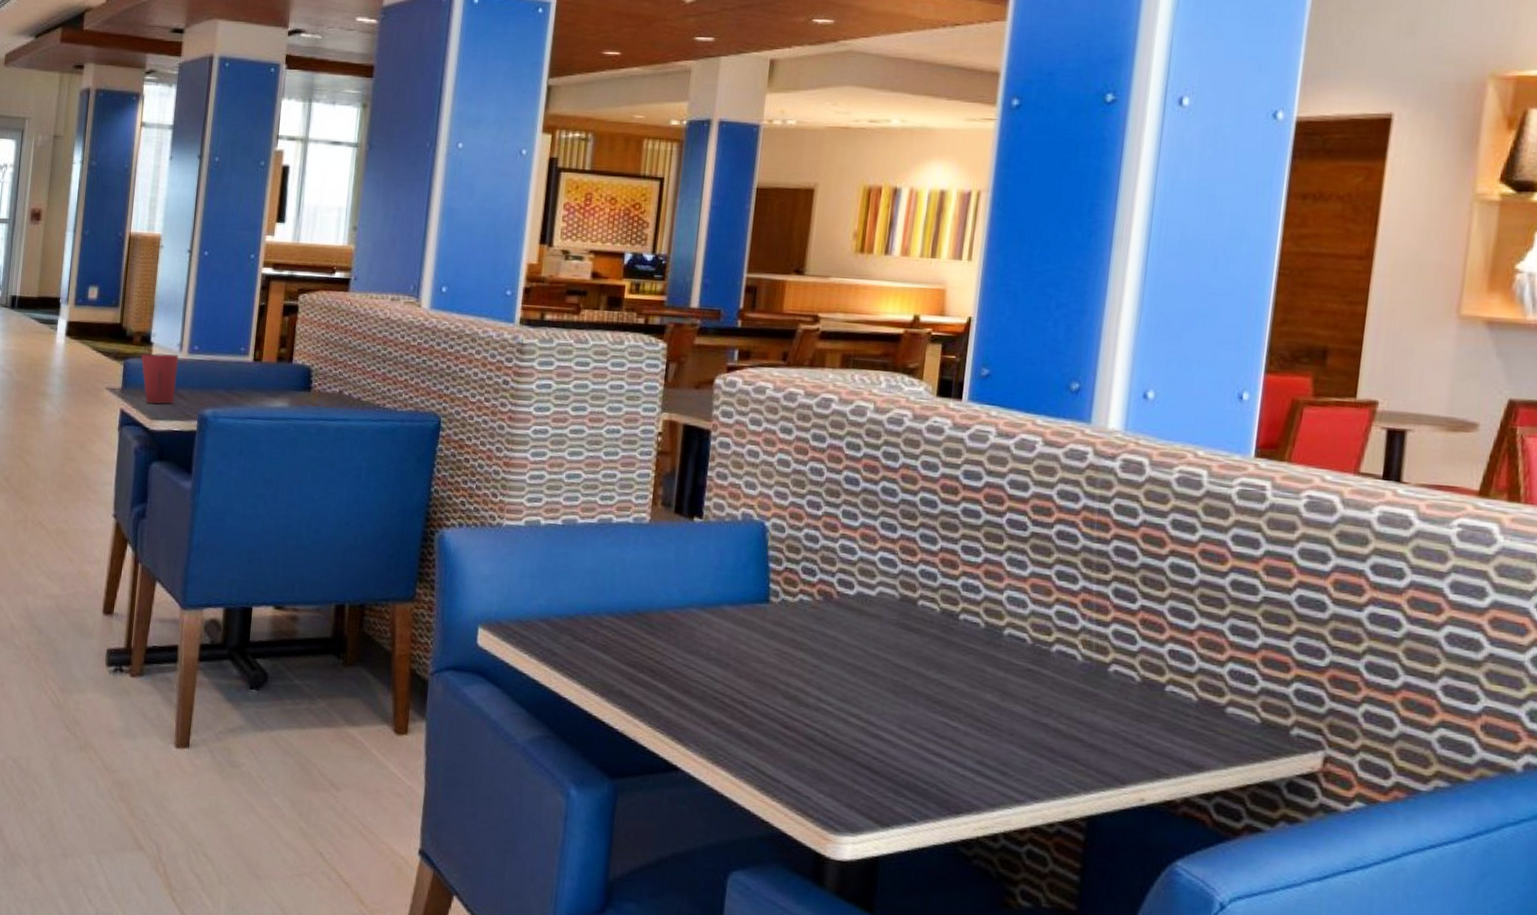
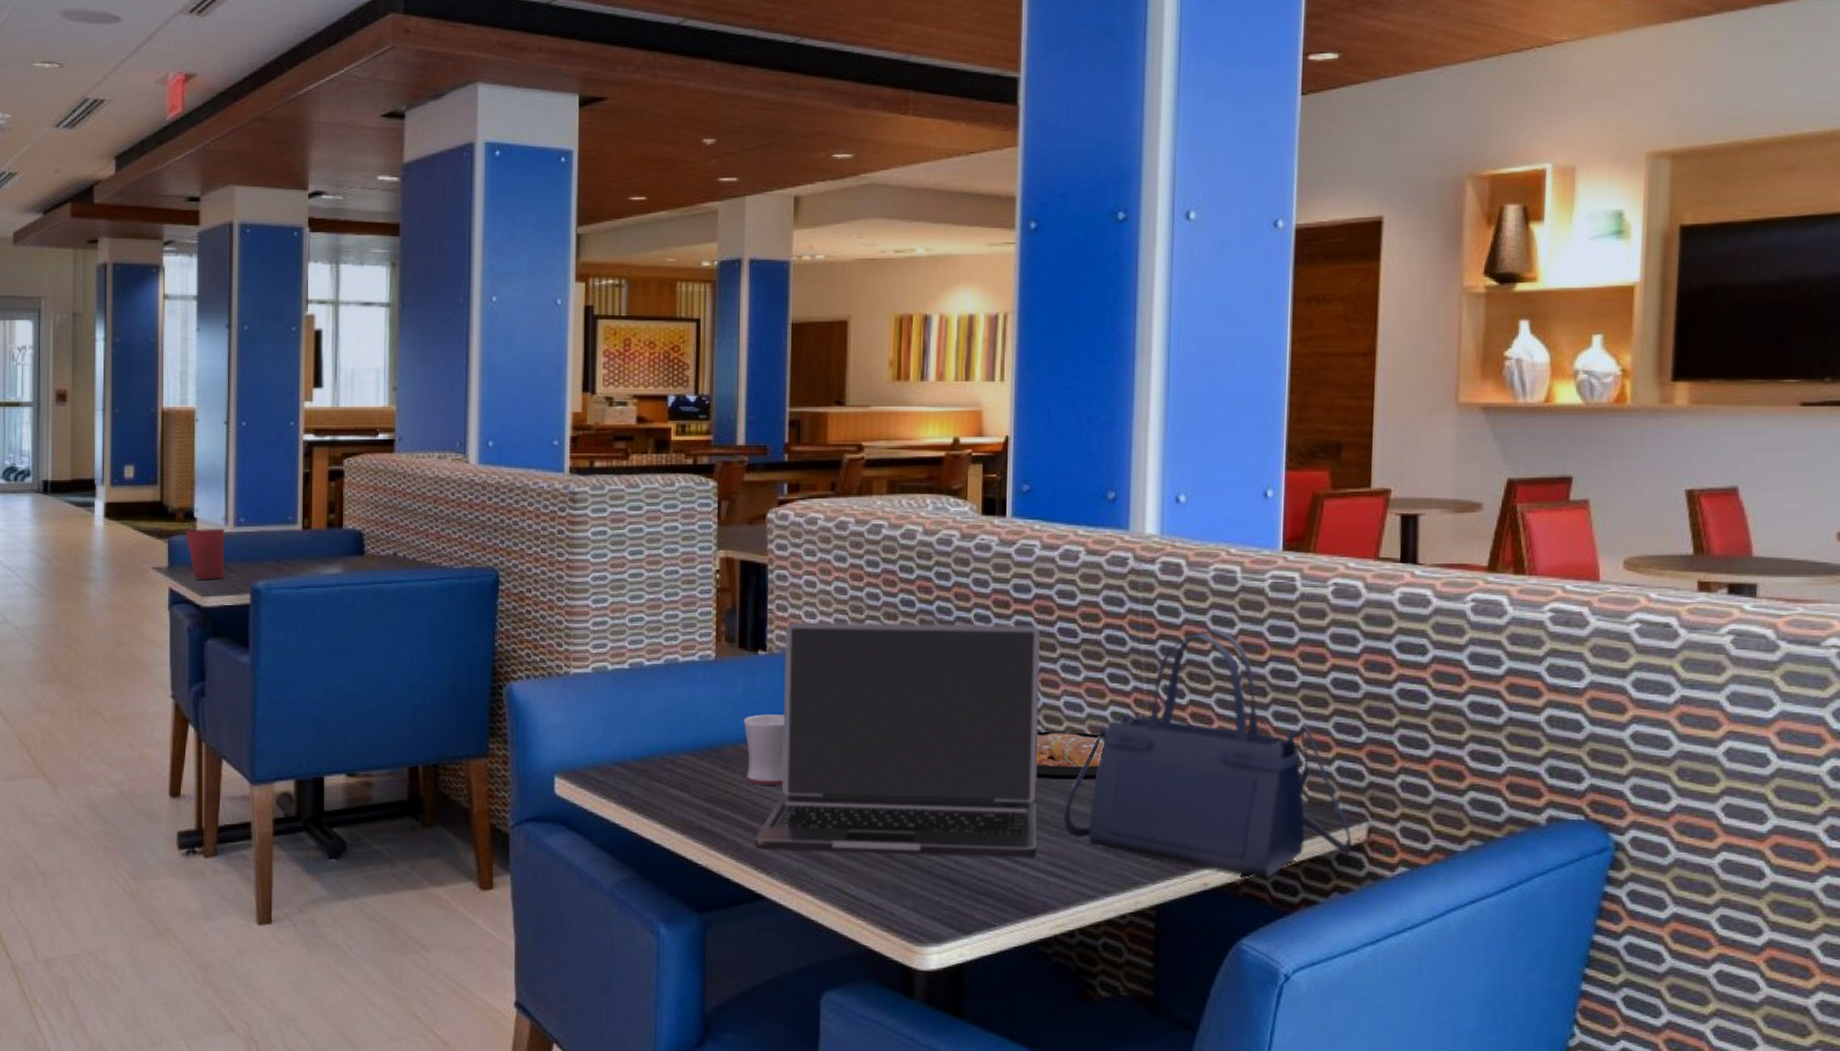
mug: none [670,582,716,657] -> present [743,714,785,786]
laptop: none [674,491,988,756] -> present [755,622,1040,859]
dish: none [971,624,1047,680] -> present [1036,731,1105,780]
handbag: none [996,533,1306,801] -> present [1063,629,1353,880]

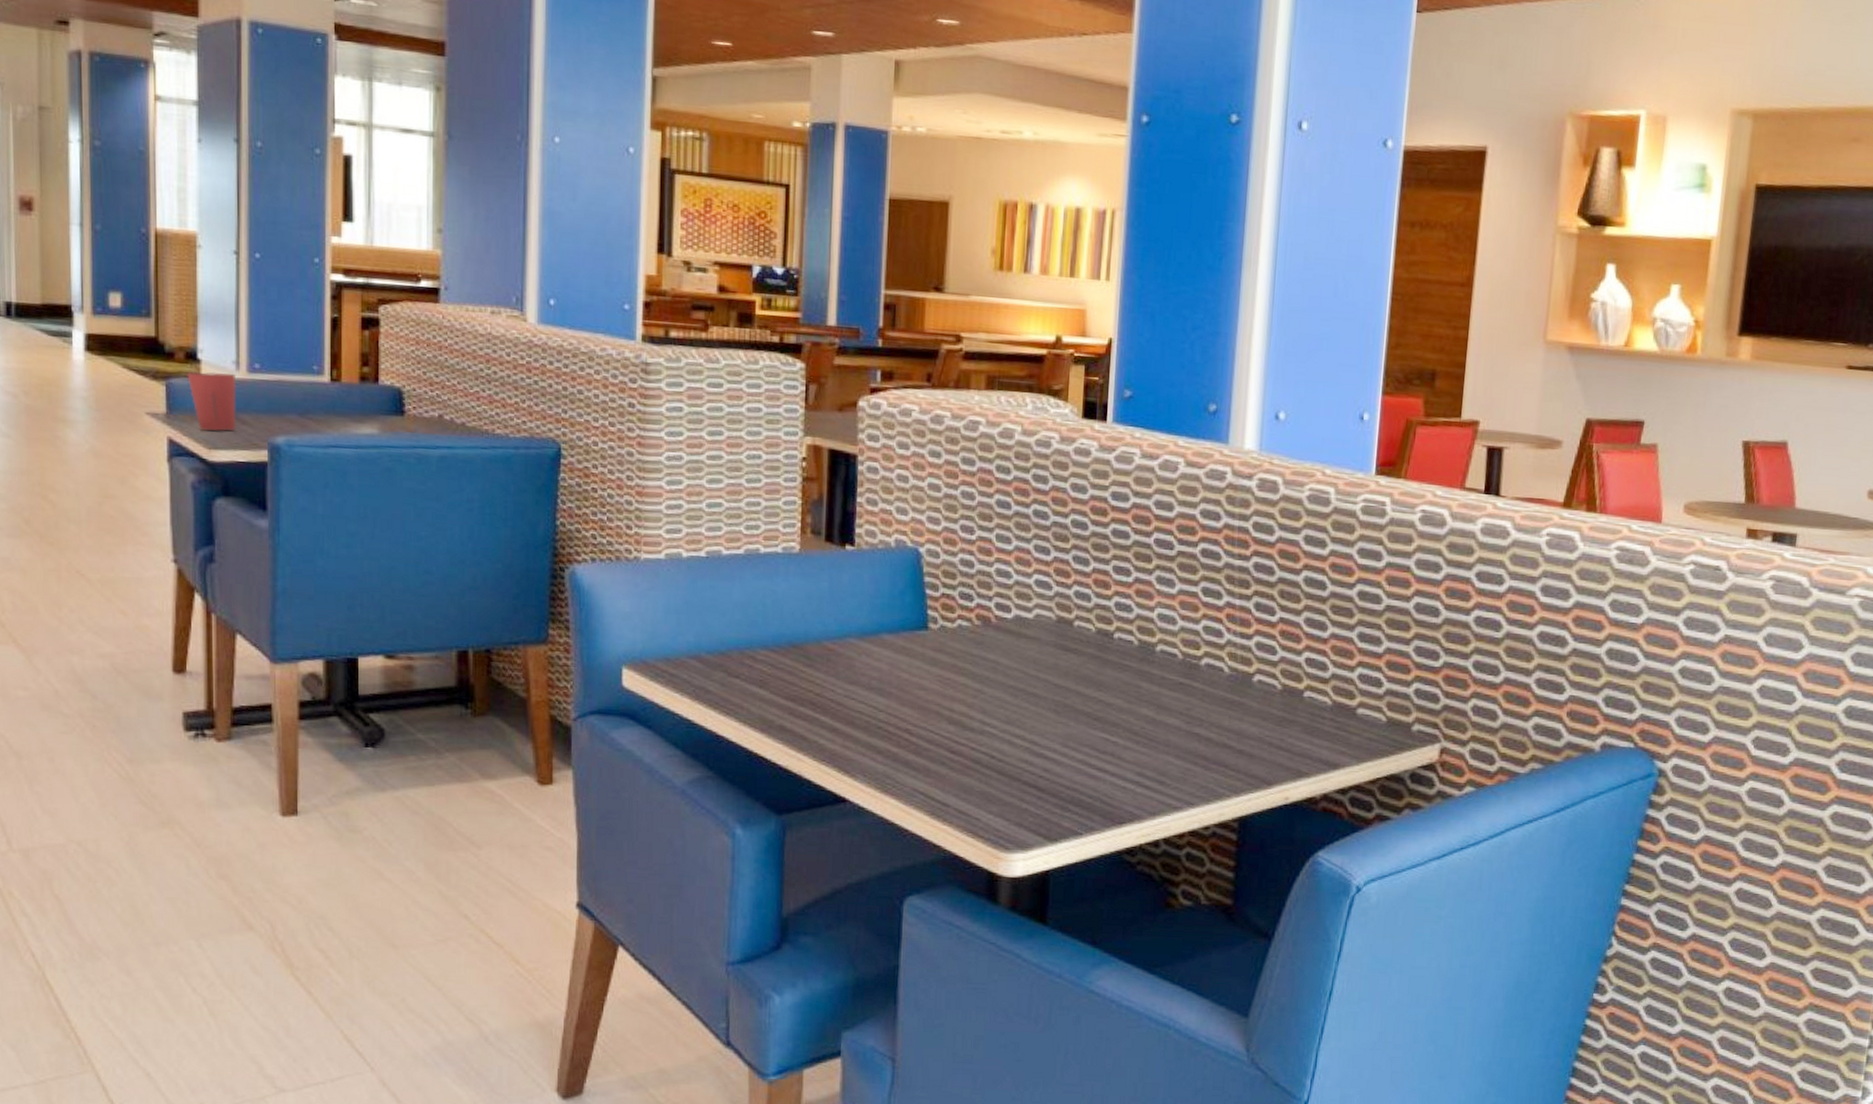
mug: present [743,714,785,786] -> none [828,612,873,686]
laptop: present [755,622,1040,859] -> none [838,517,1137,769]
dish: present [1036,731,1105,780] -> none [1127,642,1197,693]
handbag: present [1063,629,1353,880] -> none [1152,548,1426,796]

